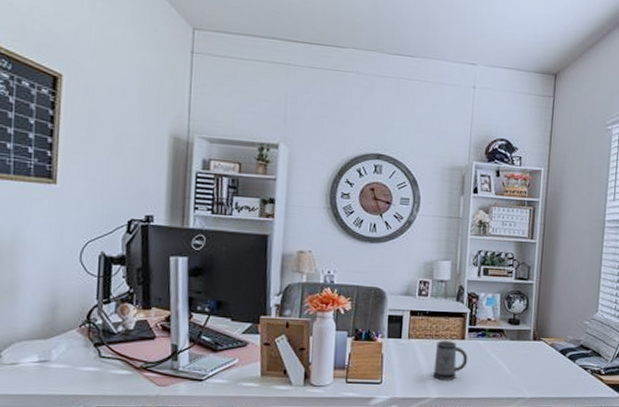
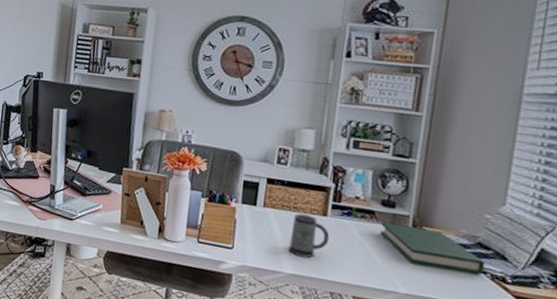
hardback book: none [508,338,586,371] -> present [380,222,485,275]

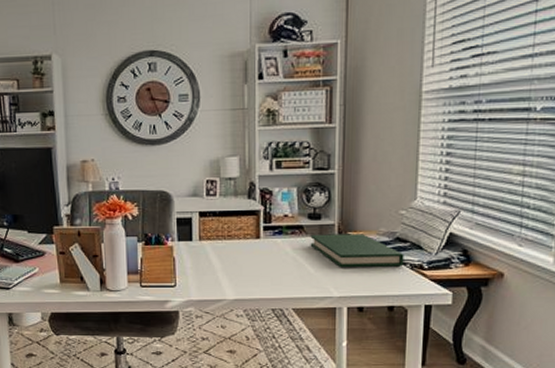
mug: present [287,213,330,258] -> none [227,240,265,281]

